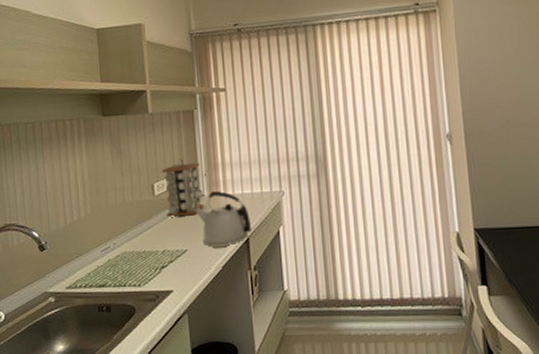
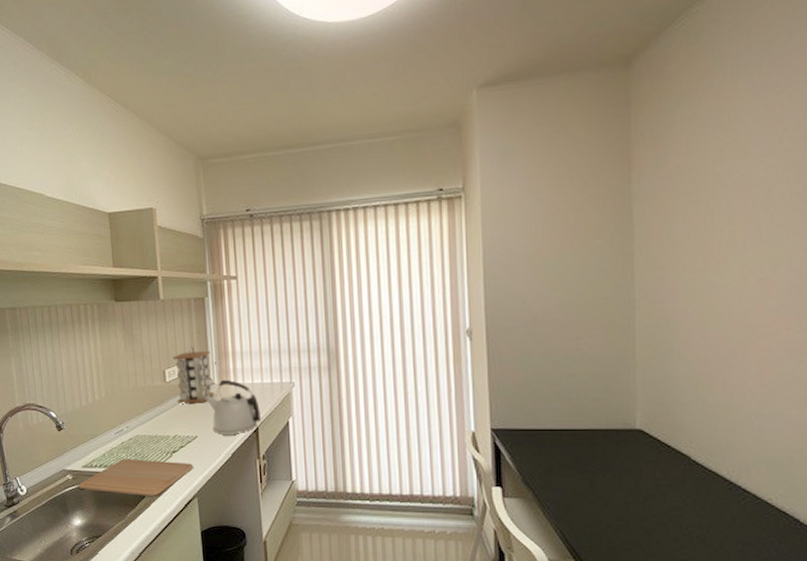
chopping board: none [61,276,183,316] -> present [78,458,193,496]

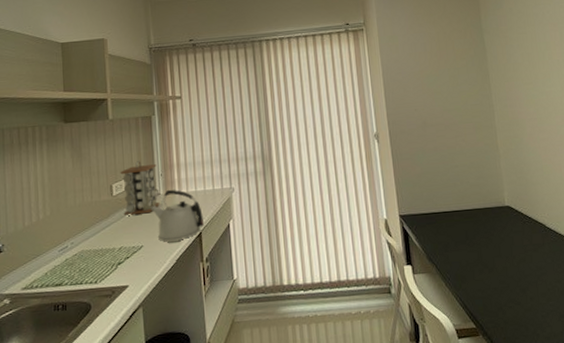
chopping board: present [78,458,193,496] -> none [16,273,138,314]

